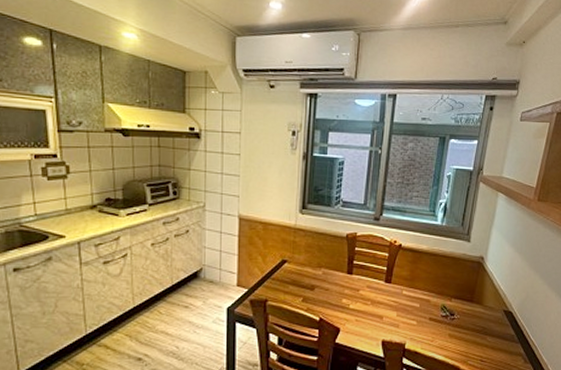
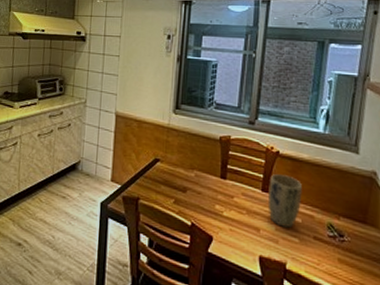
plant pot: none [390,266,421,313] -> present [267,174,302,228]

